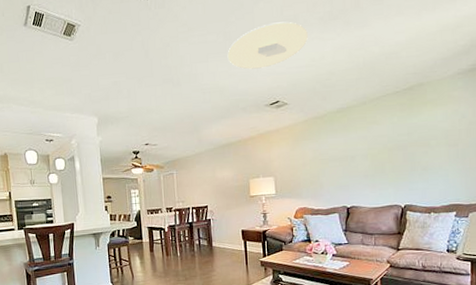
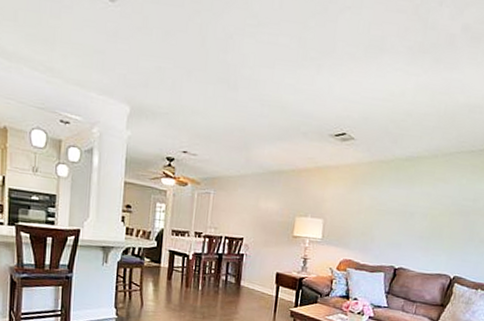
ceiling light: present [227,21,308,70] -> none [297,39,393,92]

